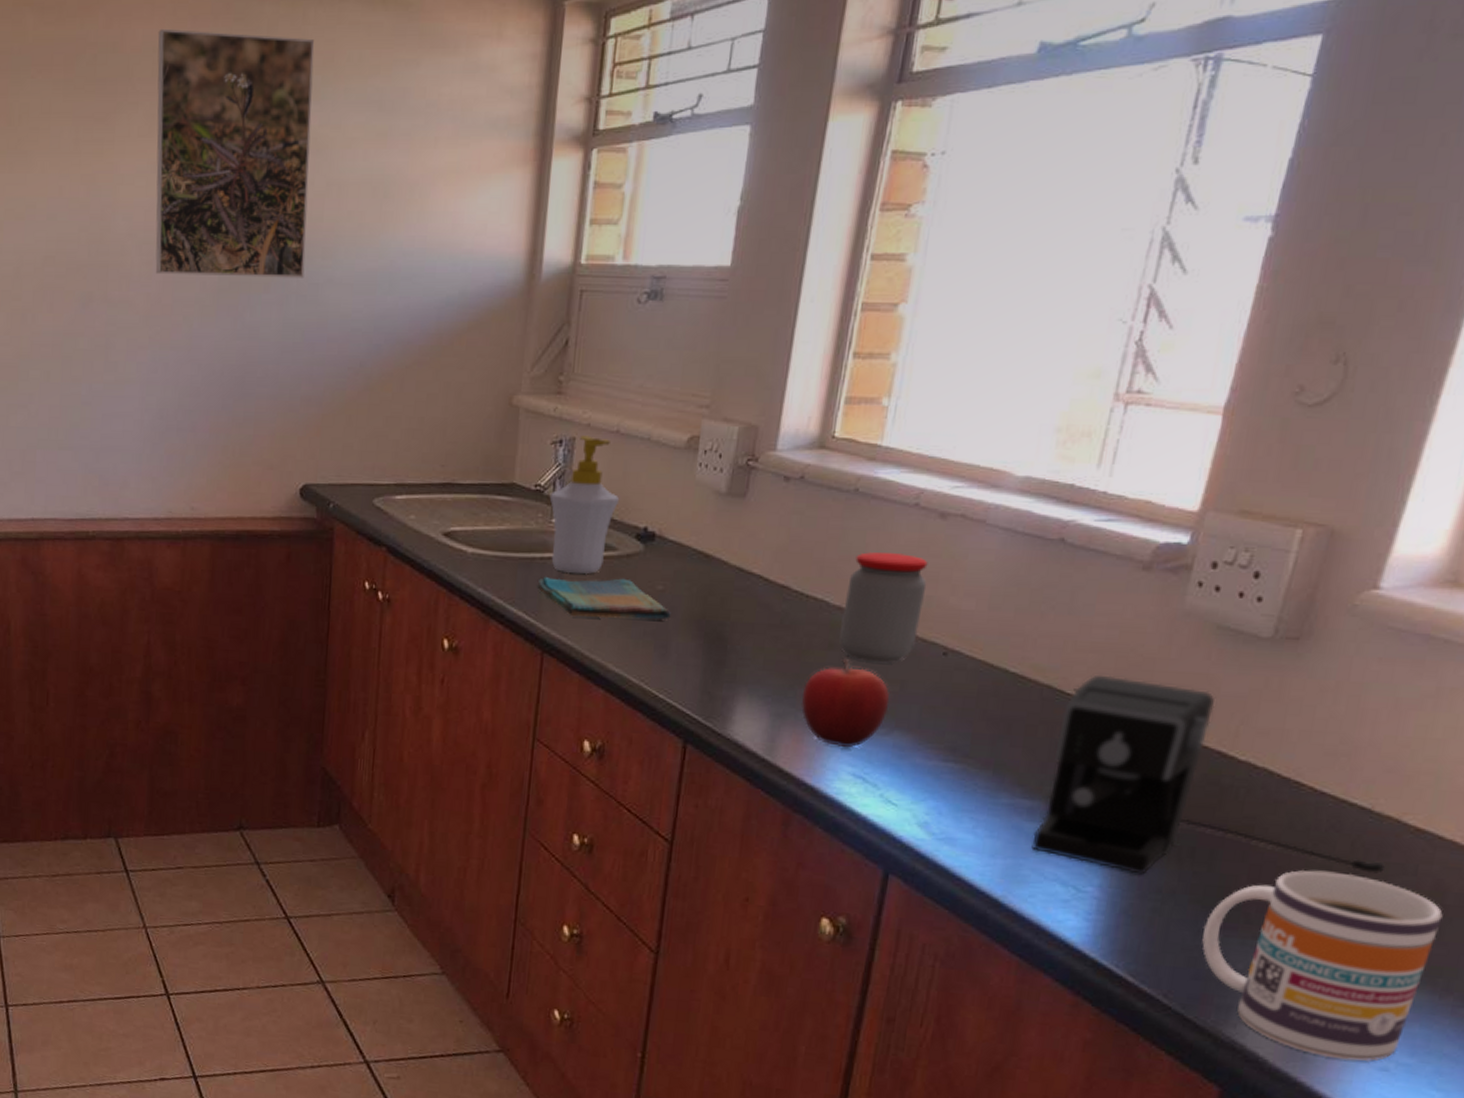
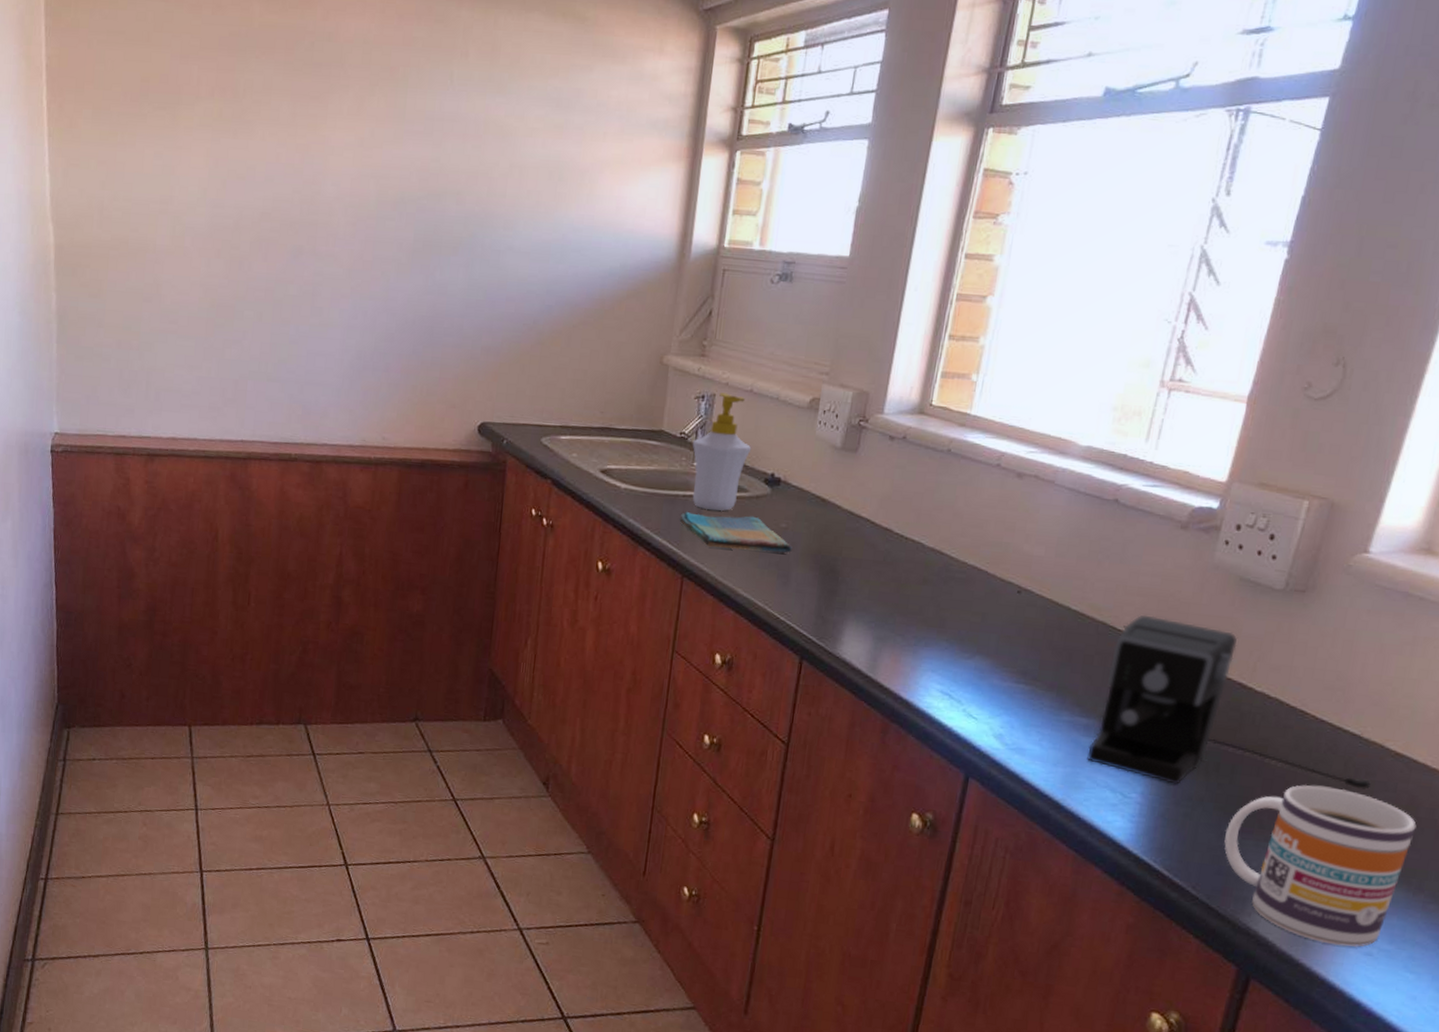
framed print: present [155,28,315,278] -> none [359,24,503,245]
fruit: present [800,658,890,748] -> none [899,592,973,669]
jar: present [839,552,928,663] -> none [932,503,1007,598]

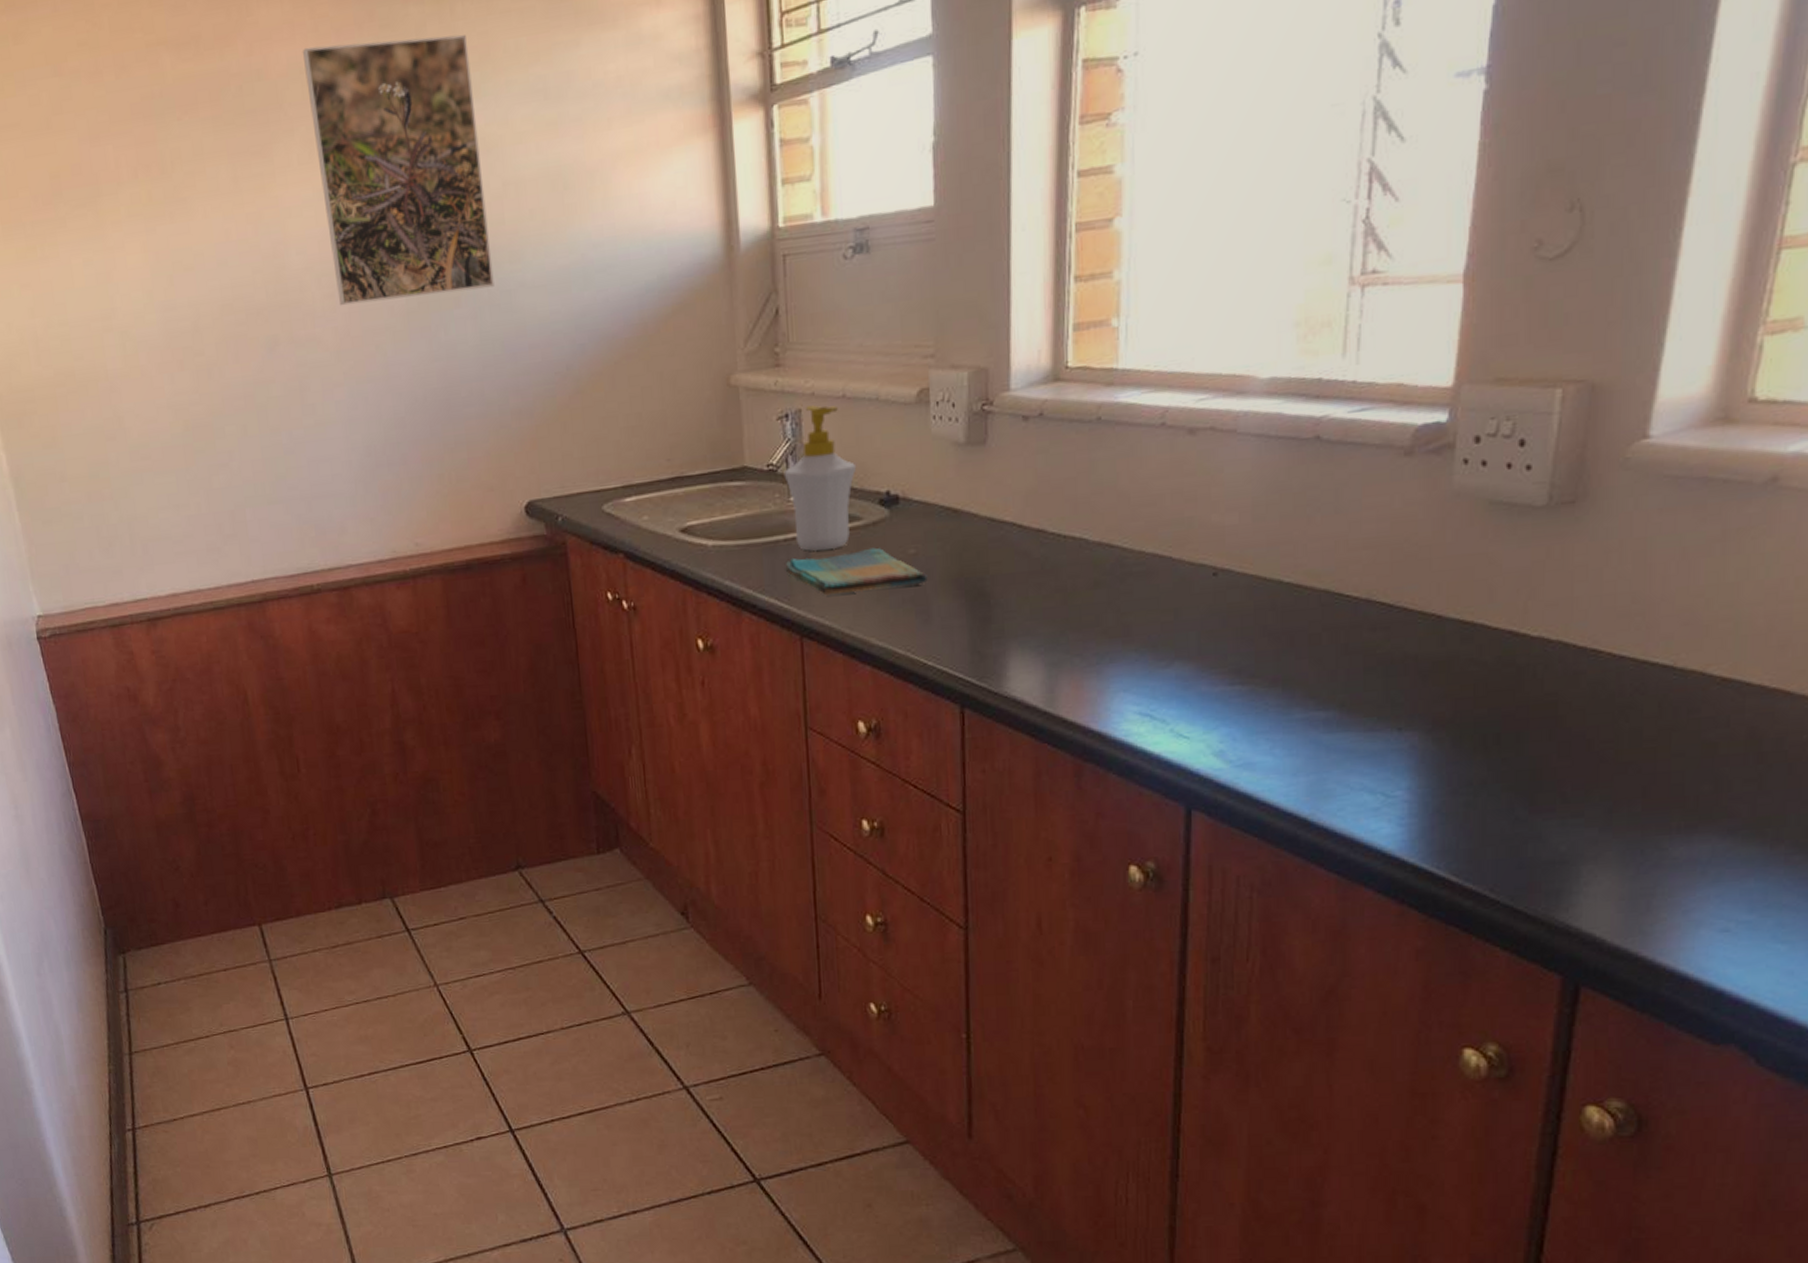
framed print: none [359,24,503,245] -> present [302,34,494,306]
coffee maker: present [1087,615,1371,790] -> none [1333,569,1696,771]
mug: present [1224,785,1417,947] -> none [1521,735,1762,928]

